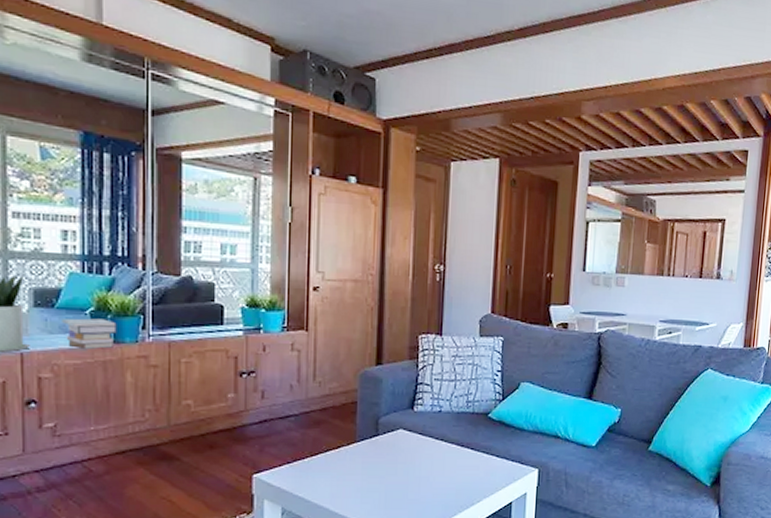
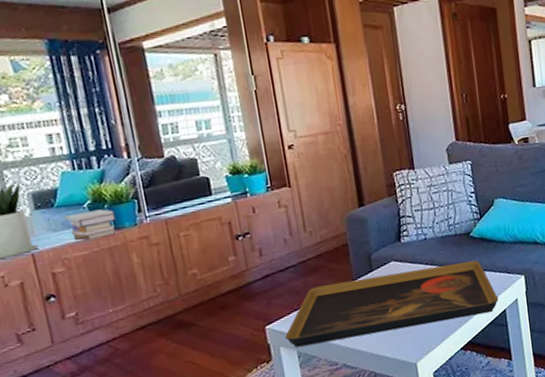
decorative tray: none [272,442,507,503] -> present [285,260,499,348]

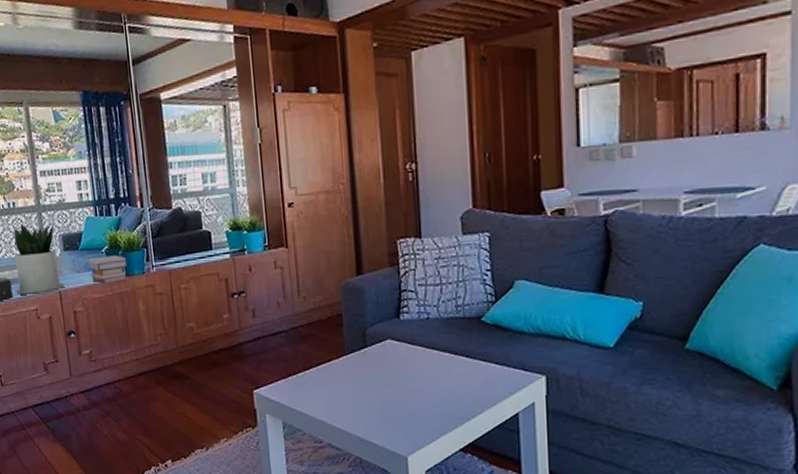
decorative tray: present [285,260,499,348] -> none [272,350,511,417]

